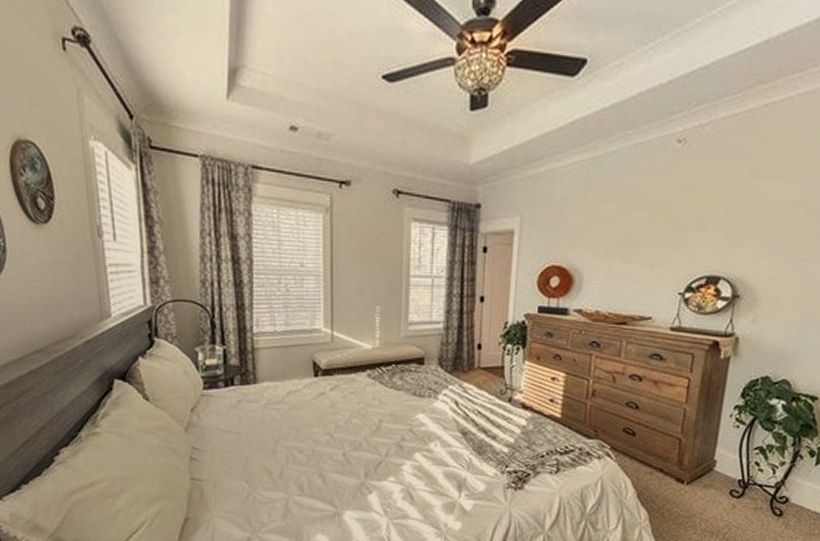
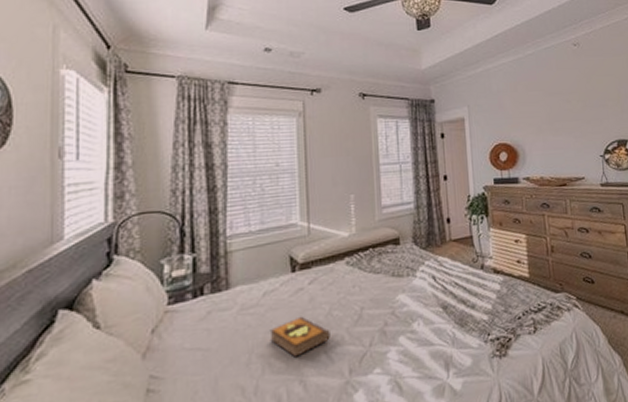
hardback book: none [293,418,349,454] -> present [269,316,330,358]

